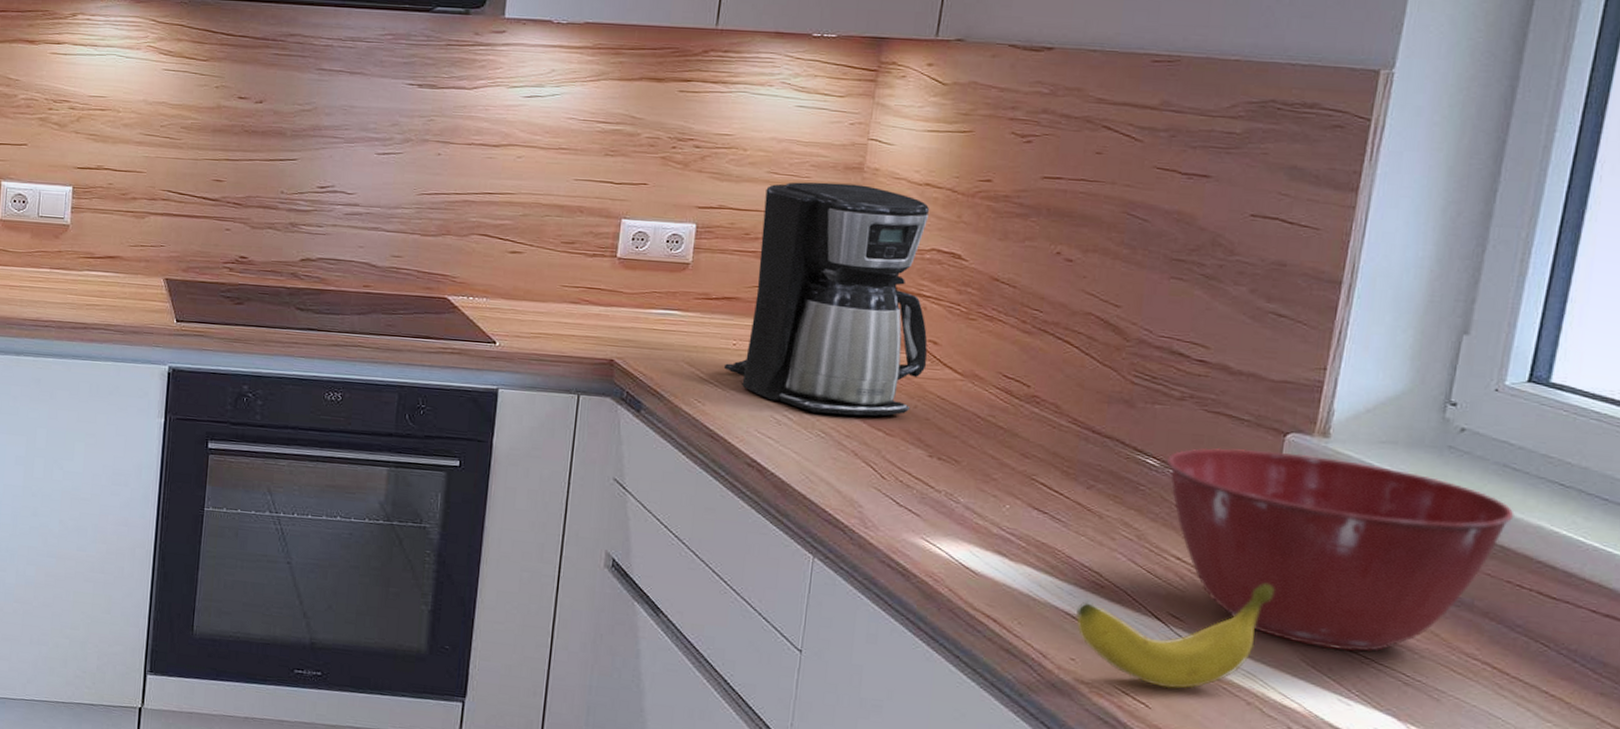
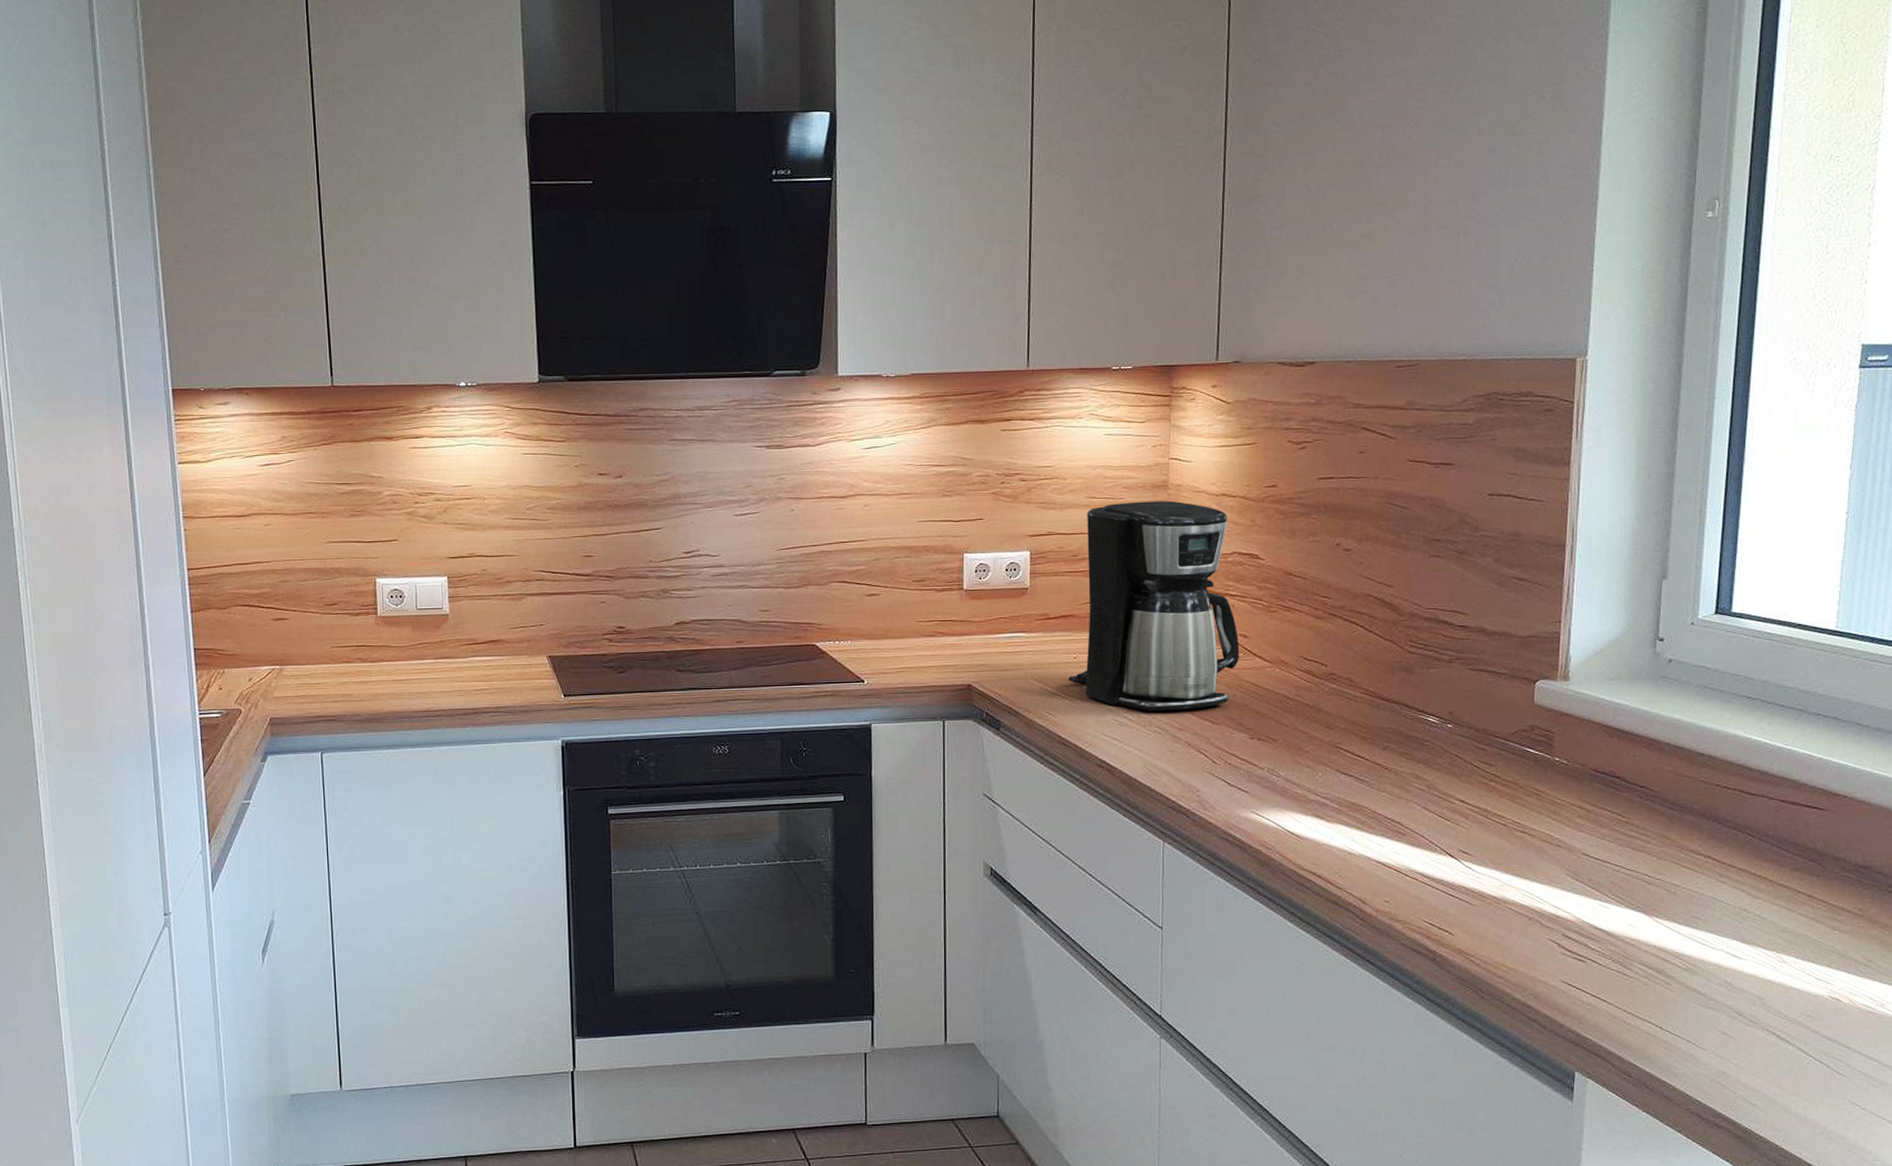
banana: present [1076,584,1275,689] -> none [1386,813,1540,916]
mixing bowl: present [1166,447,1515,651] -> none [1443,697,1716,862]

